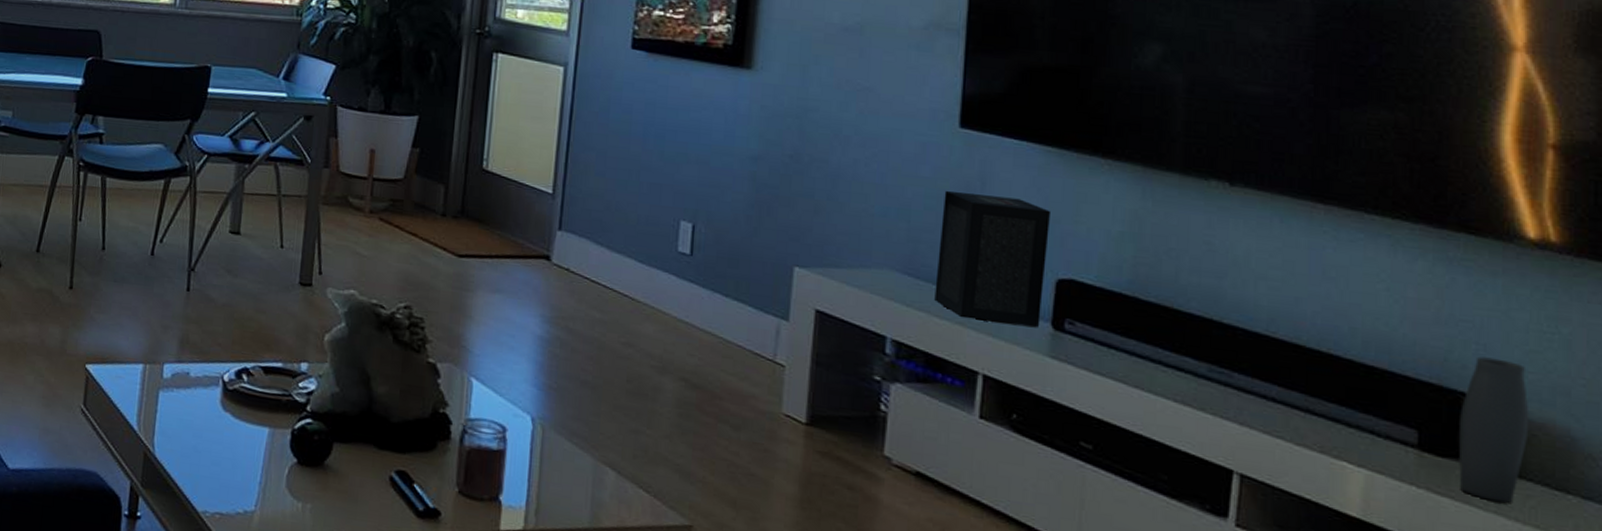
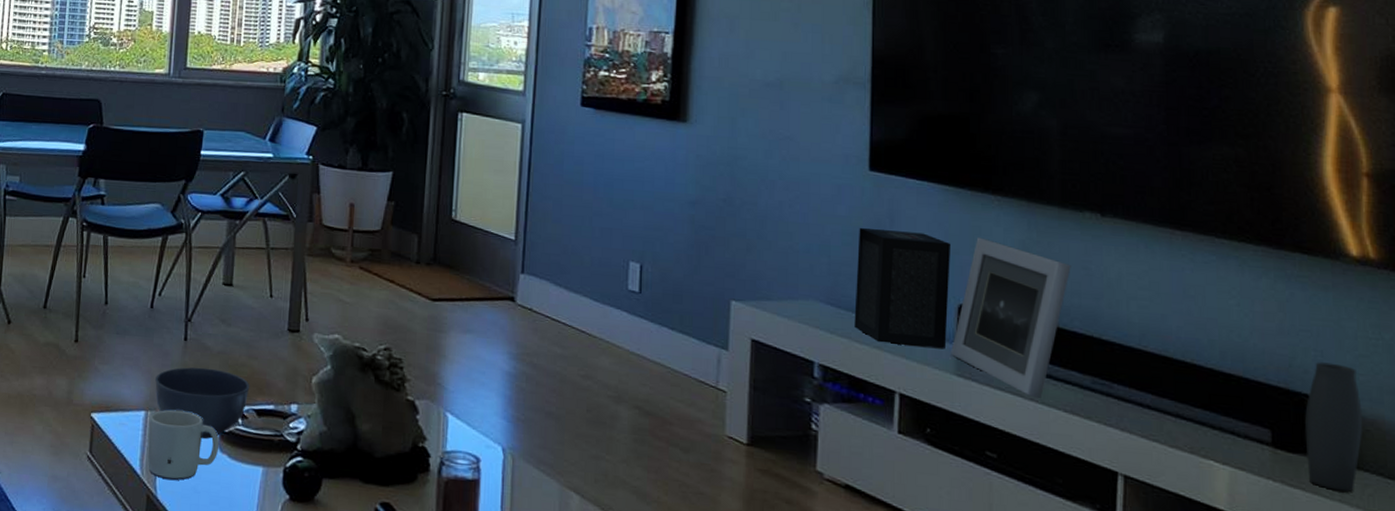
mug: none [145,363,223,439] -> present [147,409,220,480]
bowl: none [154,319,257,396] -> present [155,367,250,439]
picture frame: none [1045,205,1191,386] -> present [951,237,1071,398]

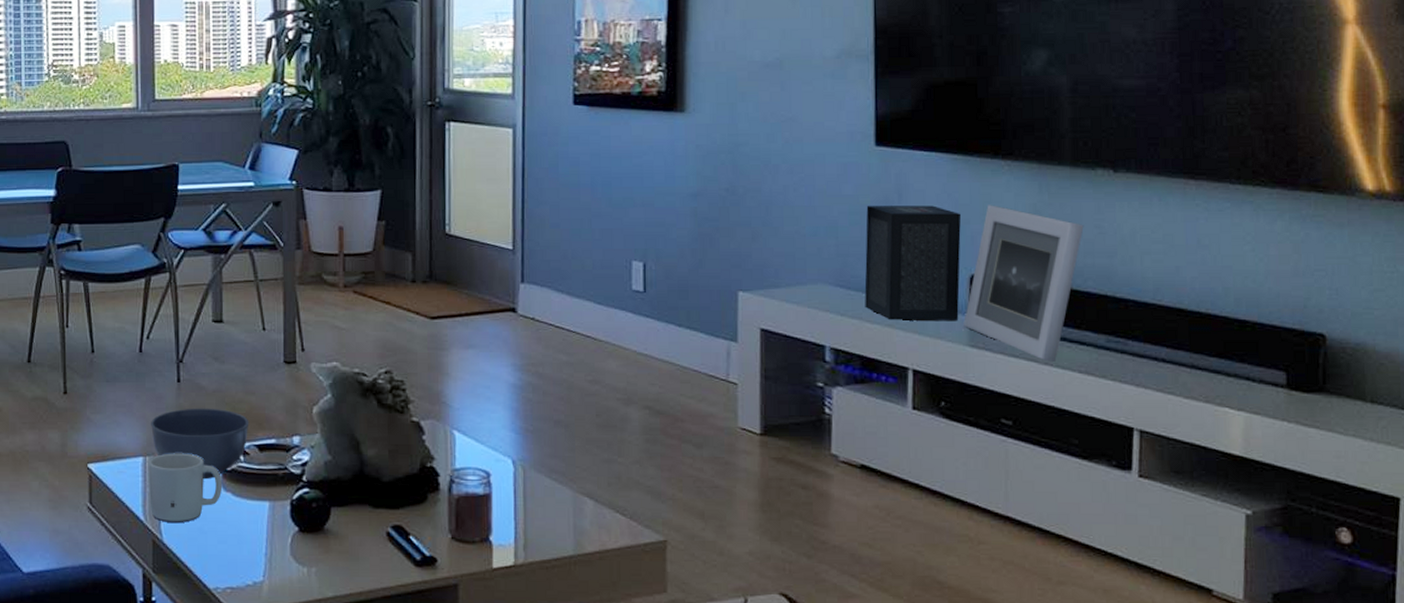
vase: present [1305,362,1363,492] -> none [1320,300,1378,426]

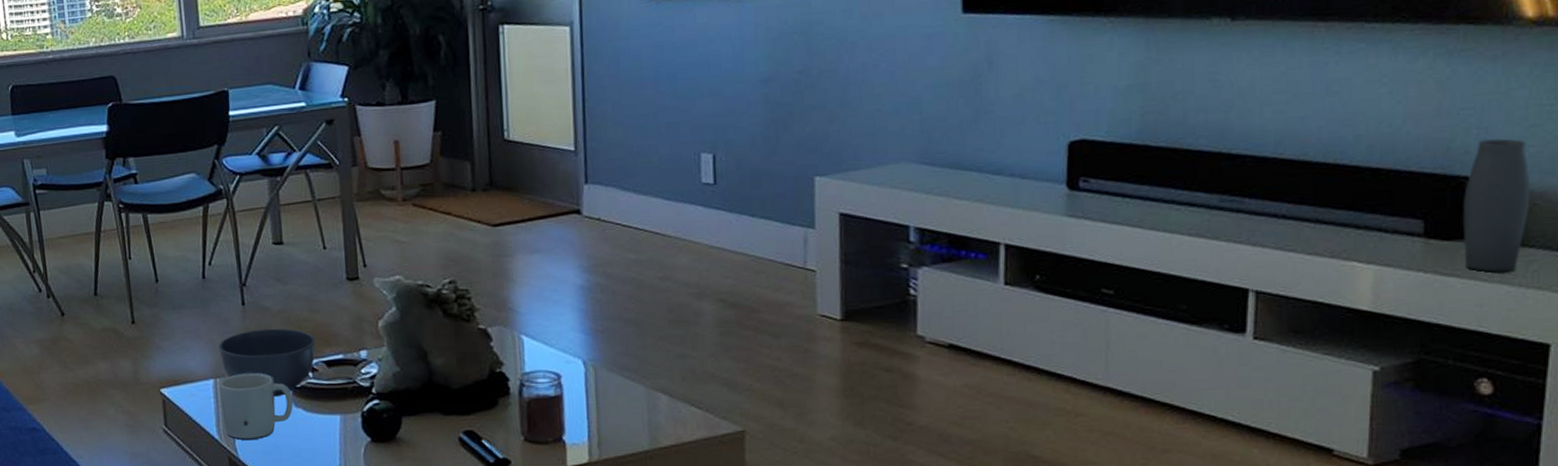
speaker: present [864,205,962,320] -> none [951,71,1059,195]
picture frame: present [963,205,1084,361] -> none [1060,66,1196,226]
vase: none [1320,300,1378,426] -> present [1464,138,1531,273]

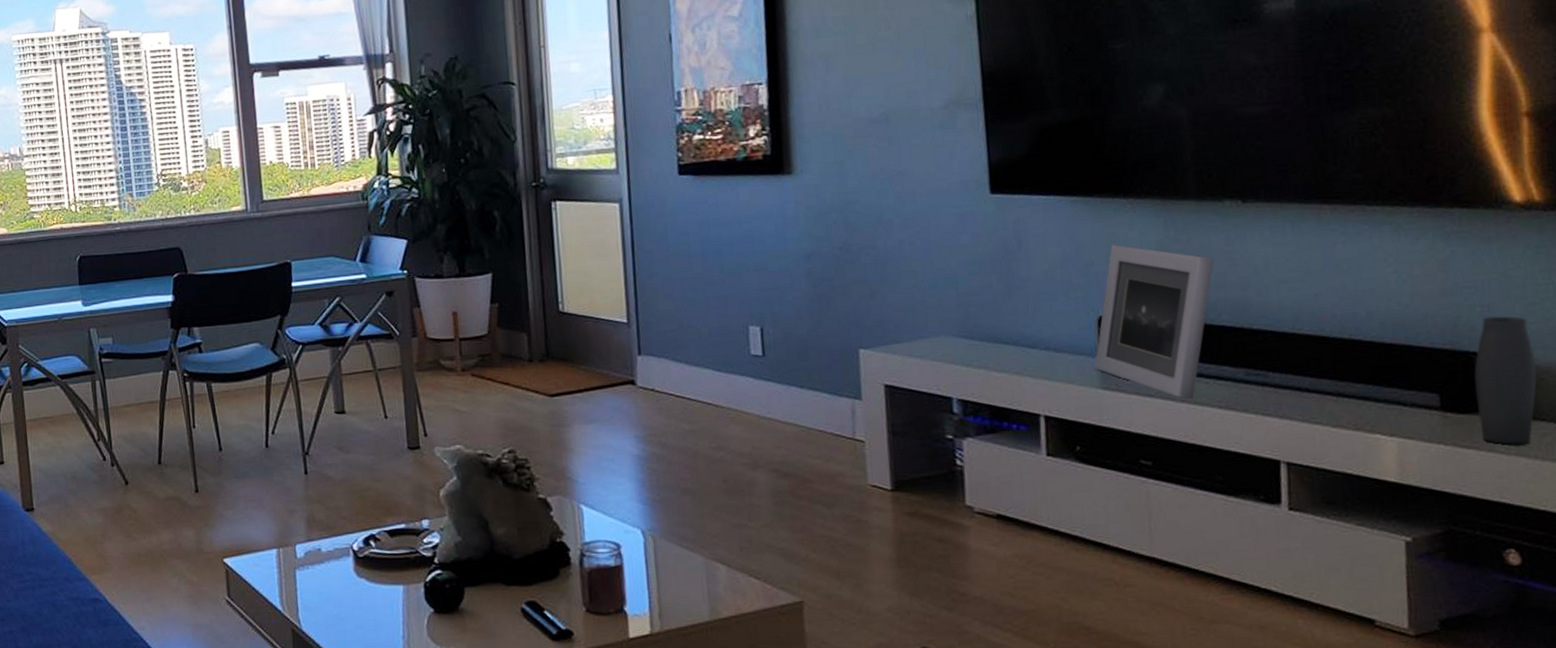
mug: present [218,373,294,440] -> none [282,542,356,611]
bowl: present [219,328,316,397] -> none [282,497,378,567]
picture frame: none [1060,66,1196,226] -> present [1094,244,1214,399]

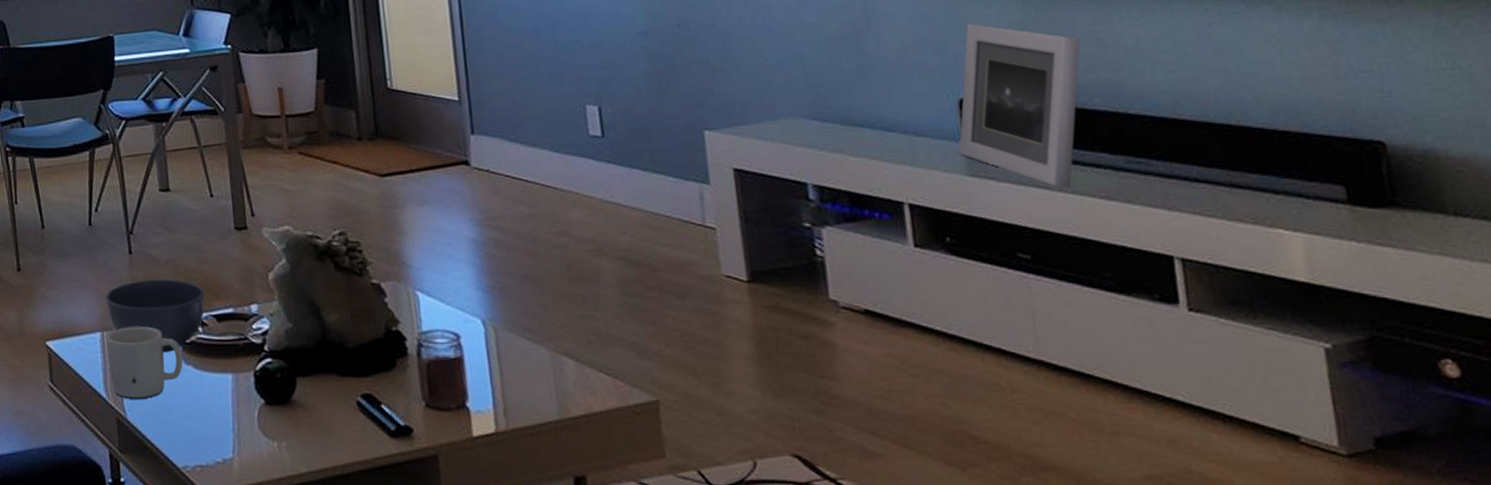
bowl: none [282,497,378,567] -> present [106,279,205,353]
mug: none [282,542,356,611] -> present [106,326,183,399]
vase: present [1474,316,1537,445] -> none [1381,102,1456,243]

